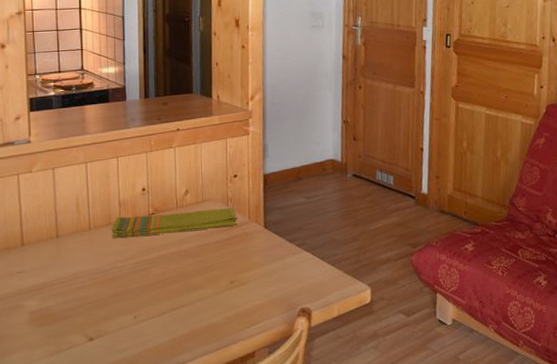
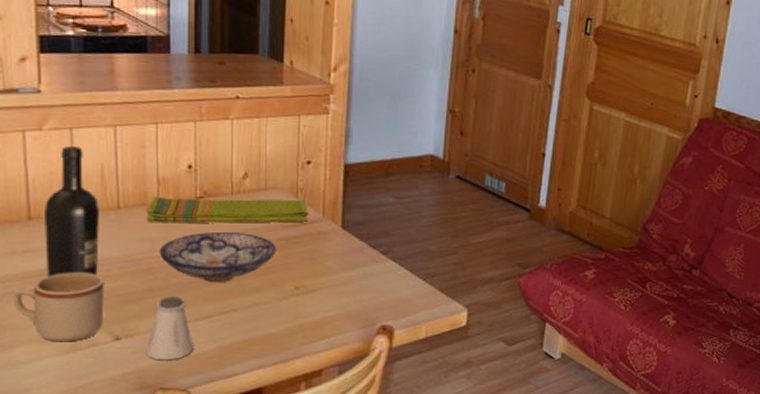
mug: none [10,285,80,347] -> present [13,273,104,342]
wine bottle: none [34,182,76,292] -> present [44,146,99,277]
saltshaker: none [113,299,151,355] -> present [145,296,193,361]
bowl: none [121,239,213,285] -> present [159,231,276,283]

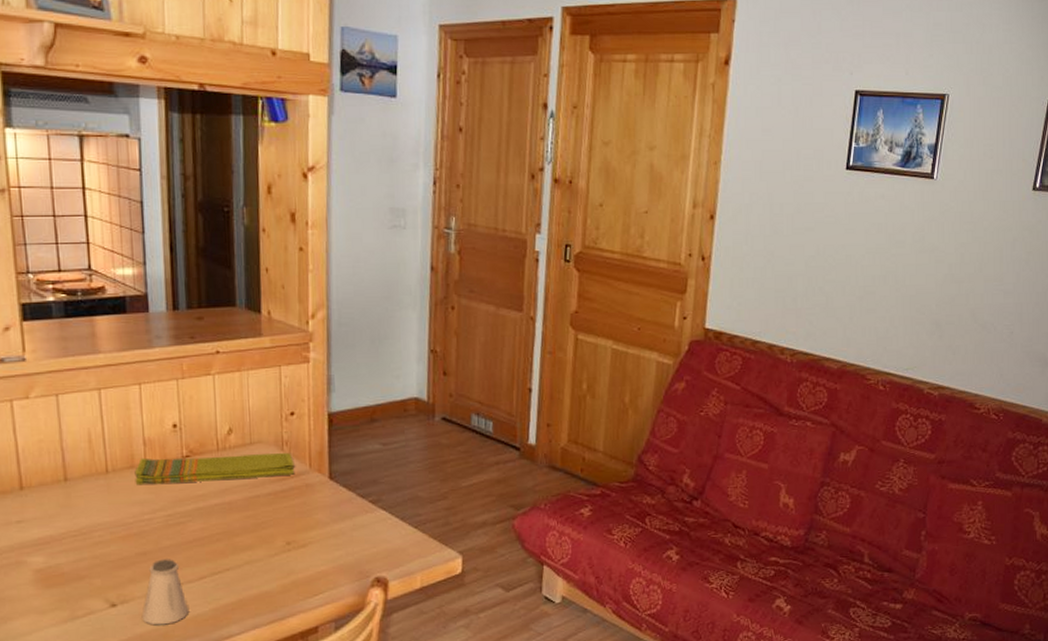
mug: present [13,273,104,342] -> none [9,540,99,612]
wine bottle: present [44,146,99,277] -> none [35,413,91,546]
bowl: present [159,231,276,283] -> none [149,489,265,543]

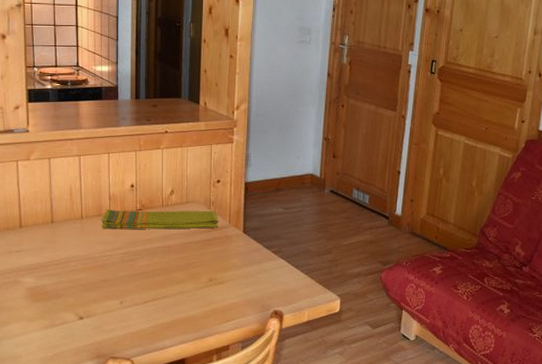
saltshaker: present [141,559,188,625] -> none [101,286,135,336]

